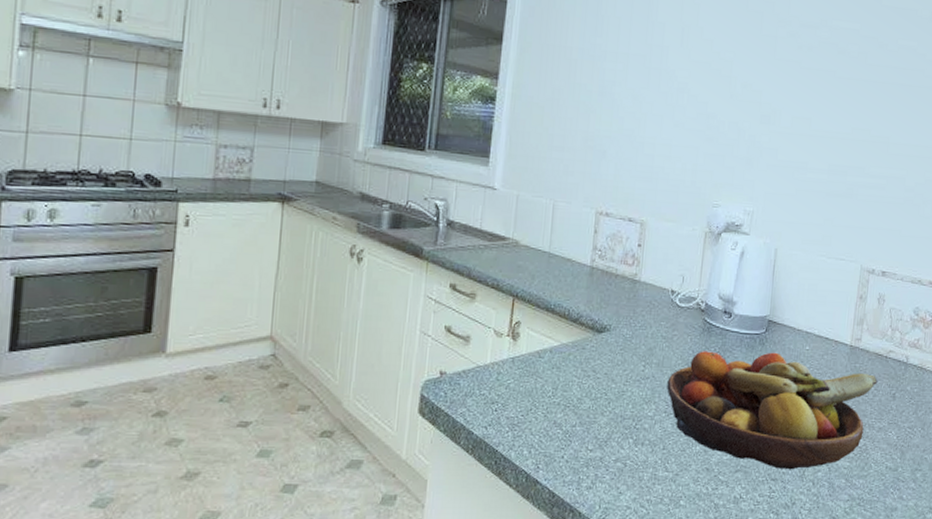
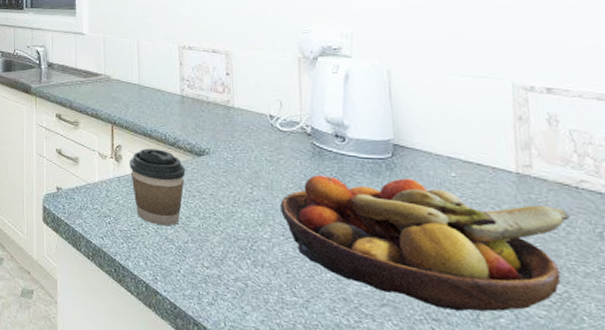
coffee cup: none [526,325,584,410] -> present [129,148,186,226]

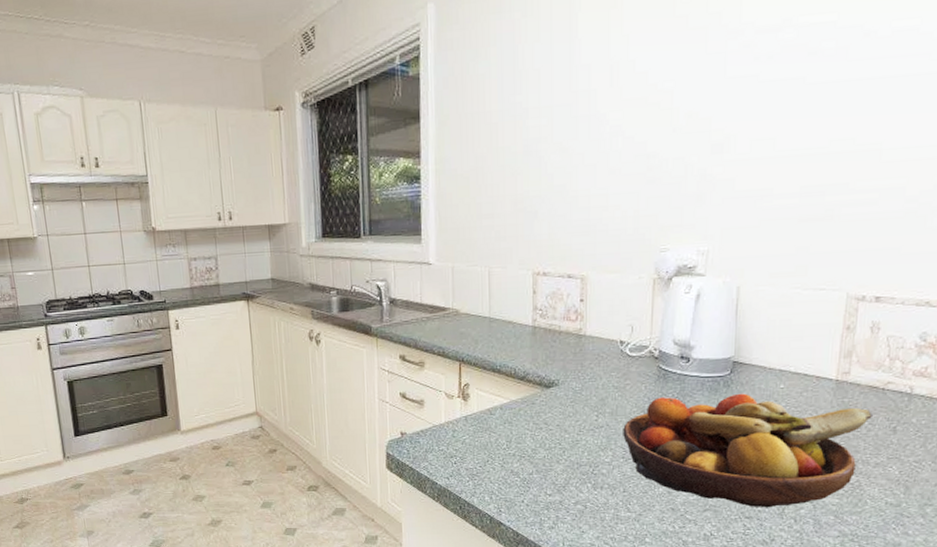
coffee cup: present [129,148,186,226] -> none [477,384,534,460]

